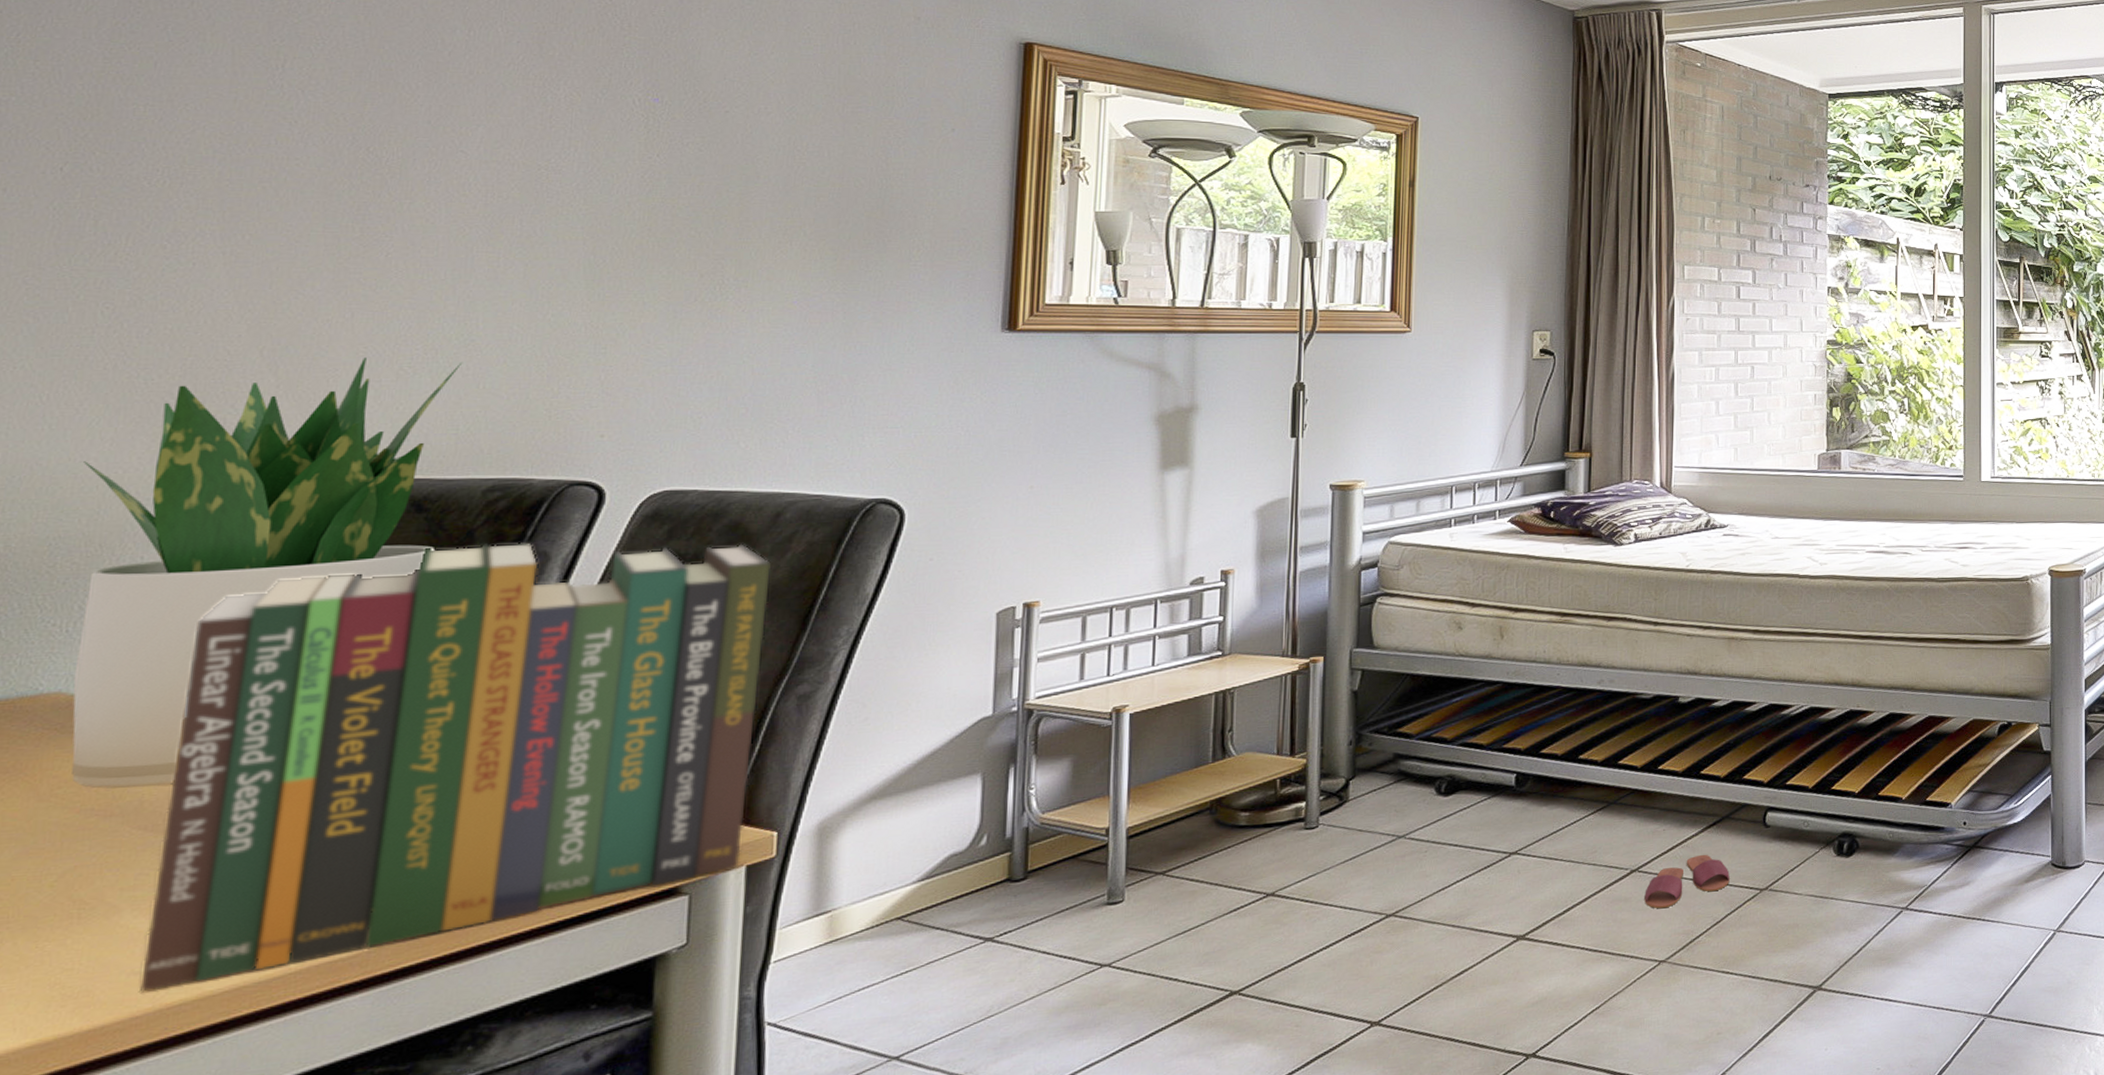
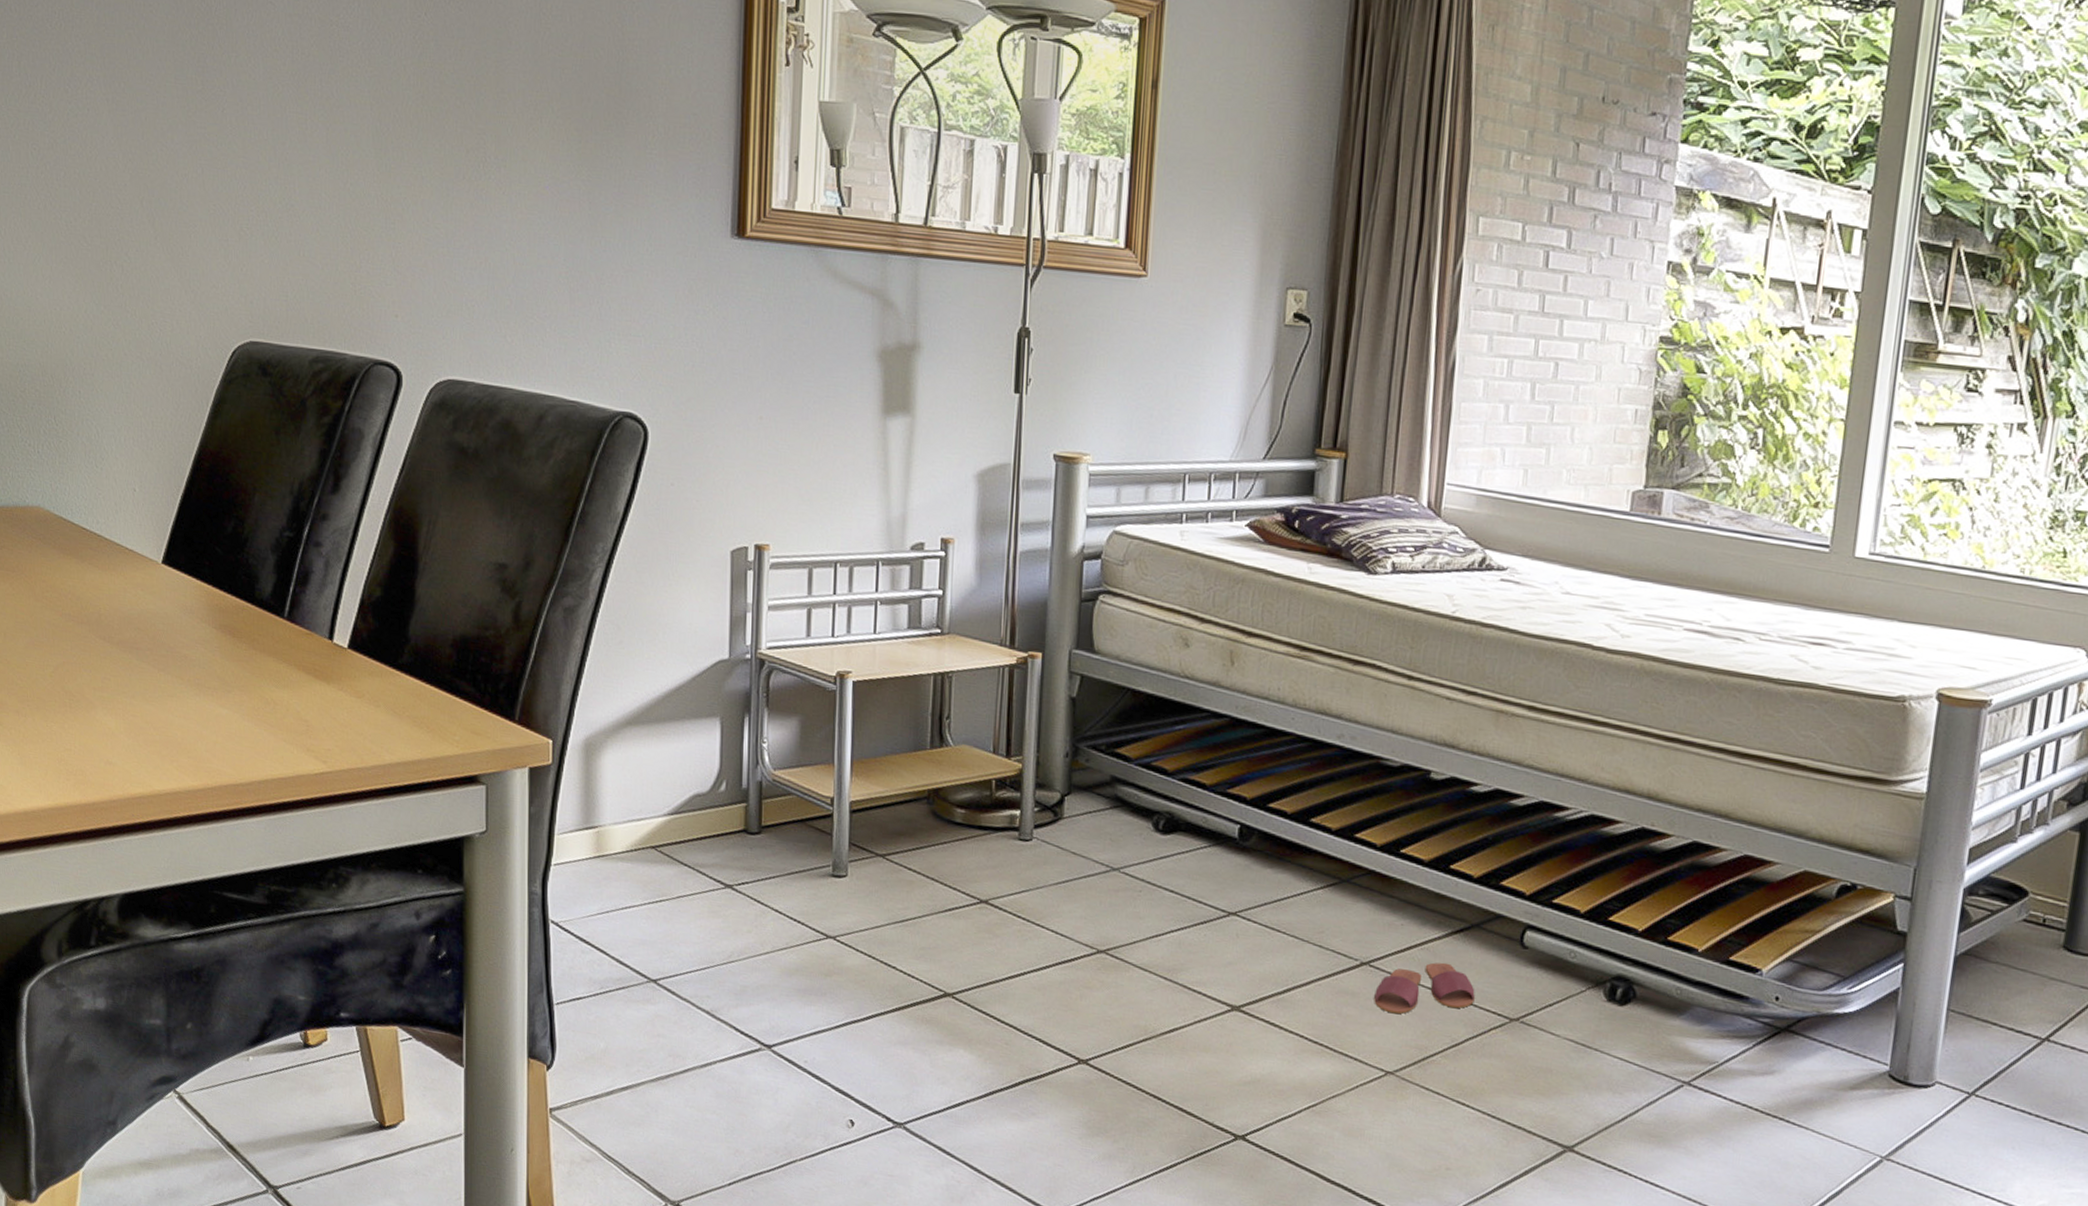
planter: present [72,356,463,789] -> none [34,214,286,603]
books: present [140,544,771,991] -> none [113,412,537,781]

